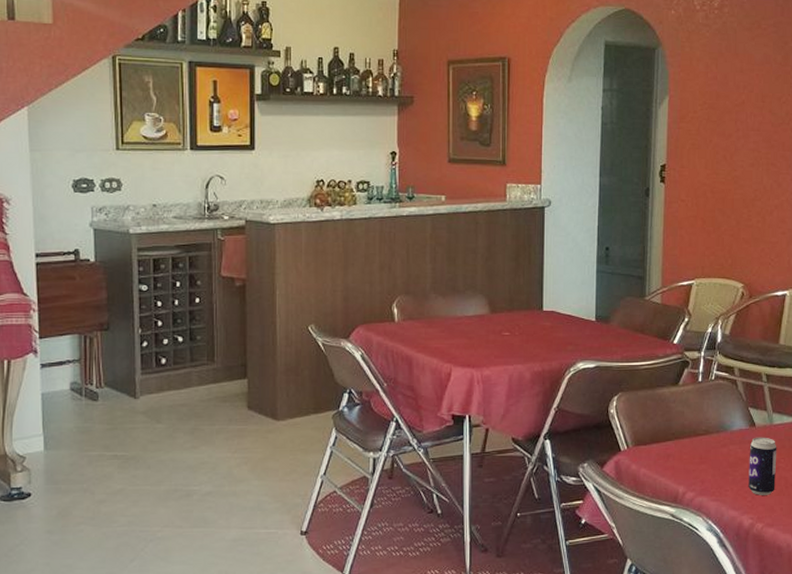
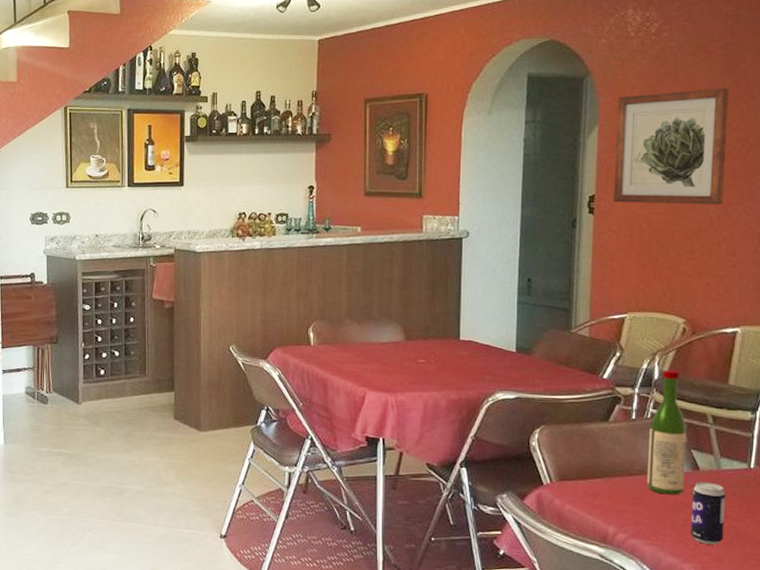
wall art: none [682,63,779,175] -> present [614,88,729,205]
wine bottle: none [711,333,745,452] -> present [647,370,687,495]

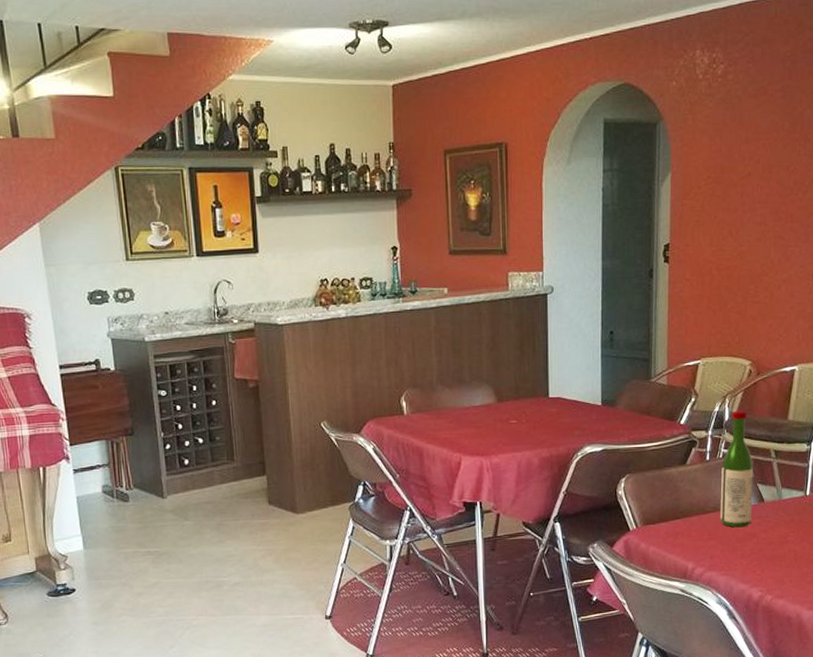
wall art: present [614,88,729,205] -> none [687,131,787,251]
beverage can: present [691,481,726,545] -> none [757,512,786,569]

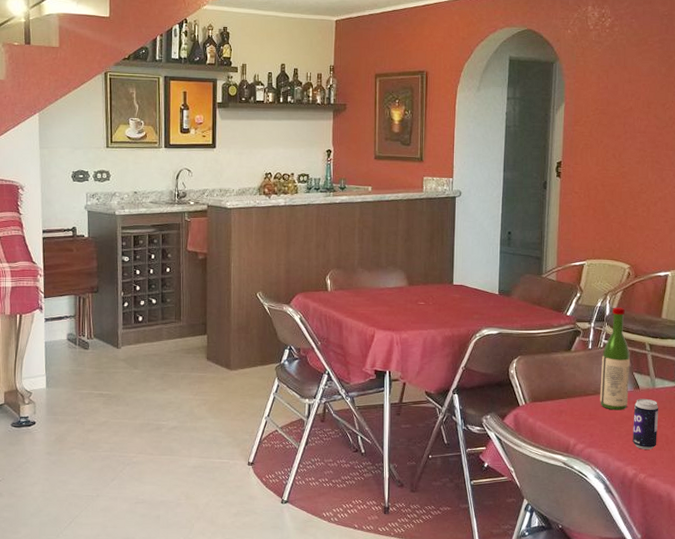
beverage can: none [757,512,786,569] -> present [633,398,659,449]

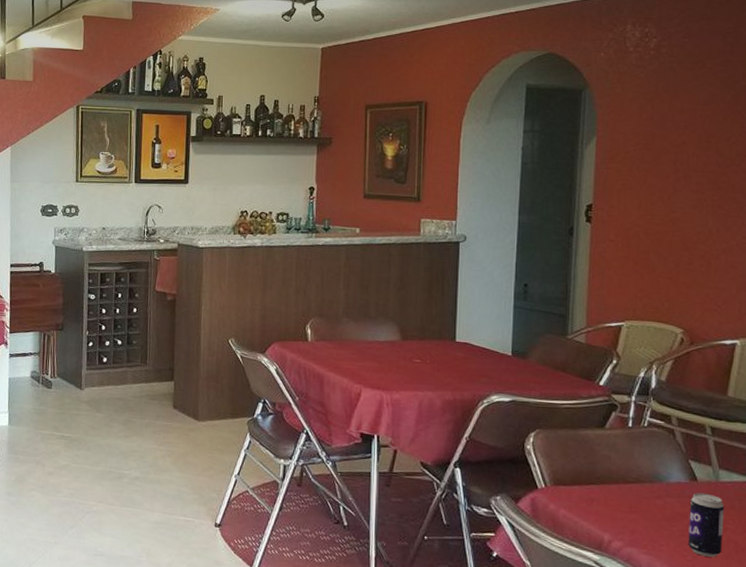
wine bottle: present [600,307,631,410] -> none [643,379,685,505]

